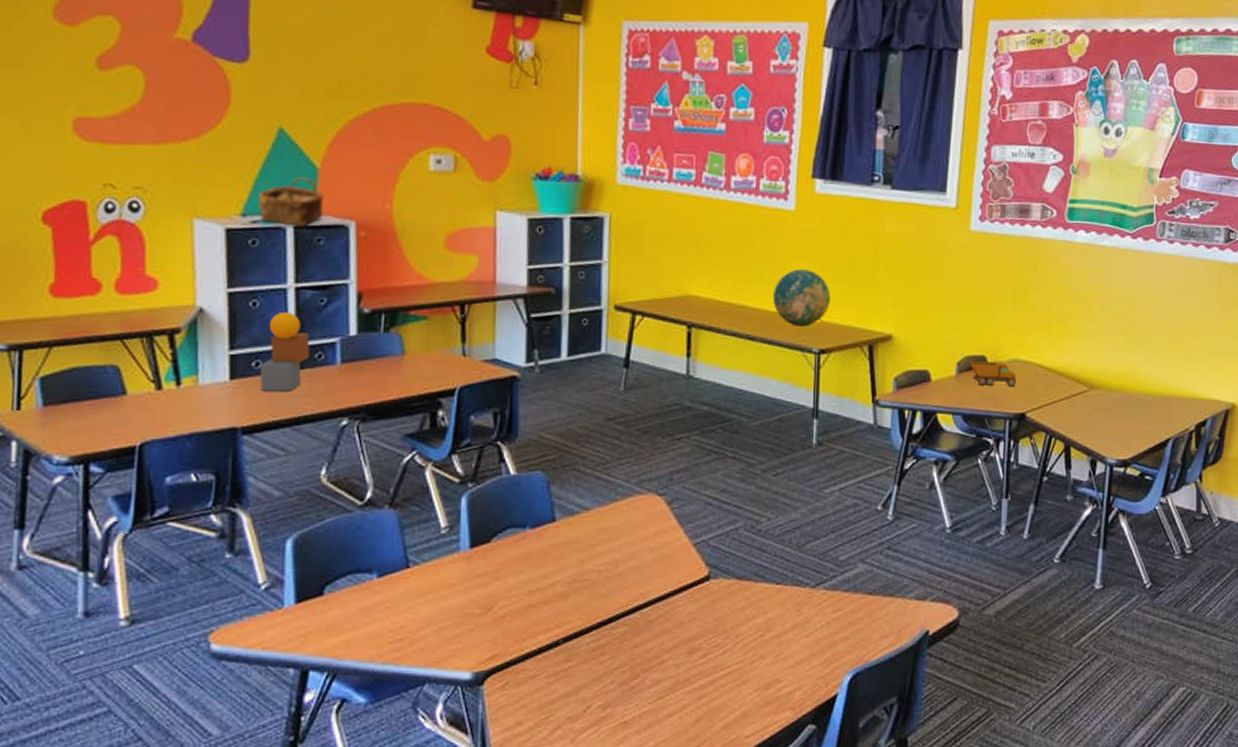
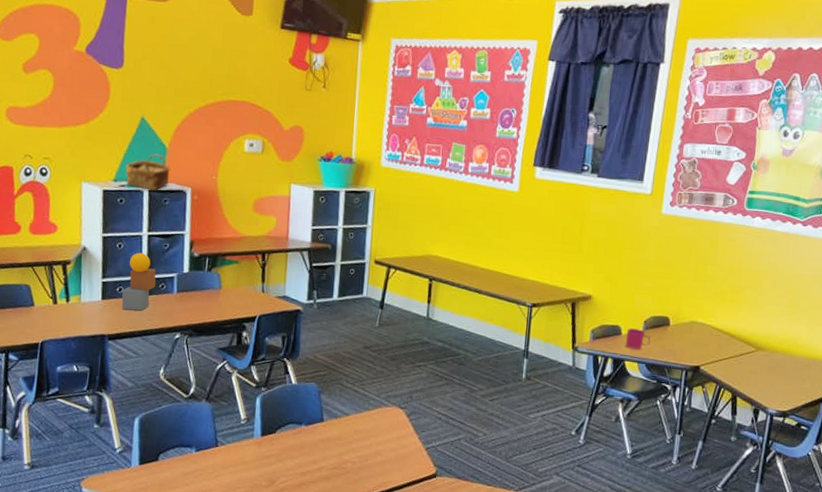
globe: present [773,269,831,327] -> none [497,239,543,285]
mug: none [937,373,966,399] -> present [626,328,651,351]
toy truck: present [969,360,1017,388] -> none [654,320,694,344]

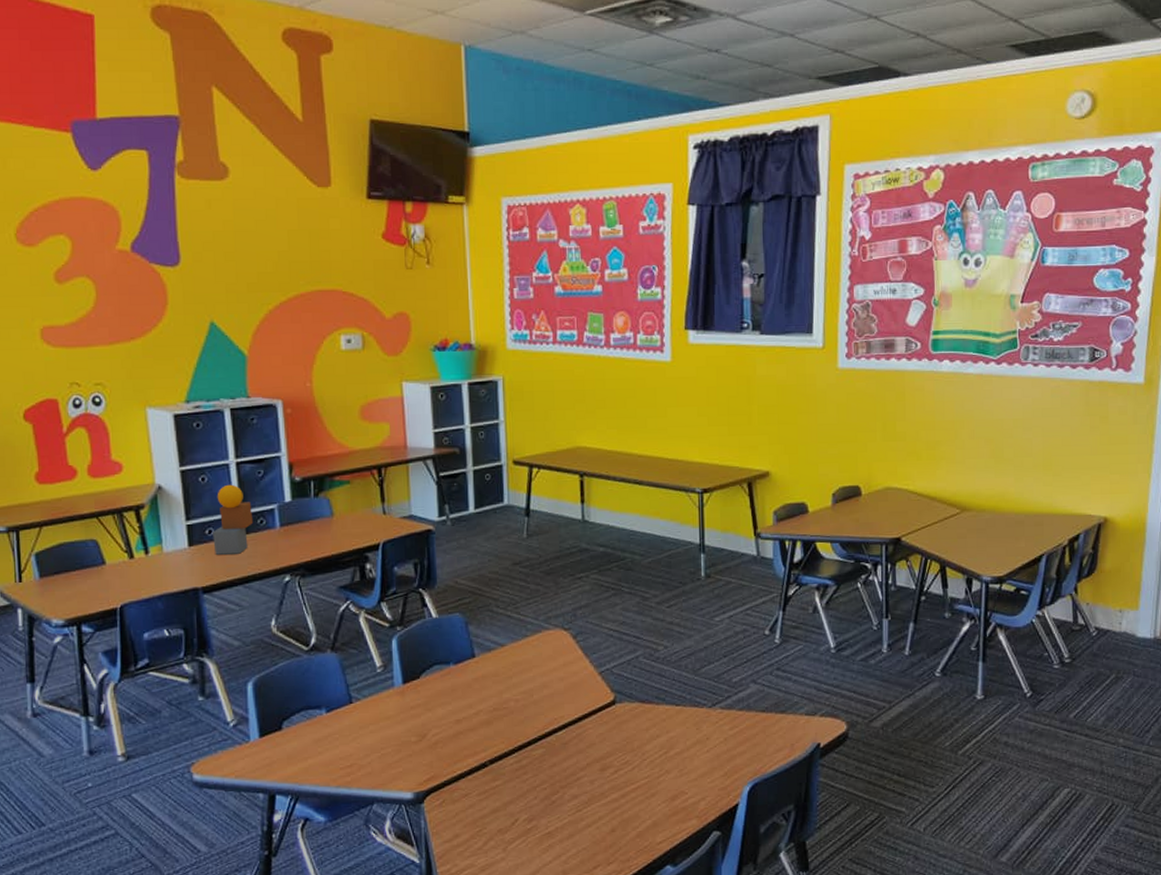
woven basket: present [125,154,170,191] -> none [198,364,254,409]
mug: present [626,328,651,351] -> none [814,504,842,529]

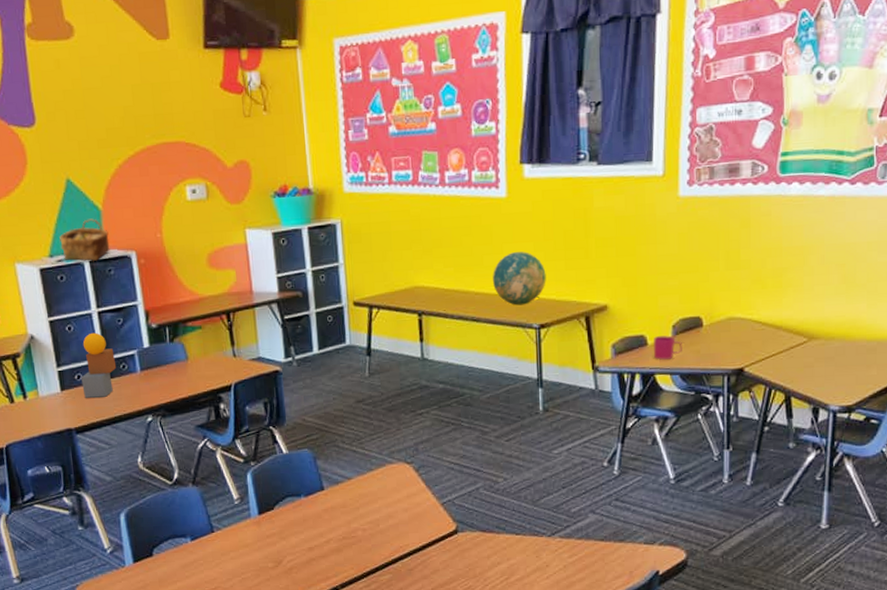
woven basket: none [198,364,254,409] -> present [60,218,110,261]
globe: none [656,416,709,469] -> present [493,252,546,306]
mug: none [814,504,842,529] -> present [654,335,682,361]

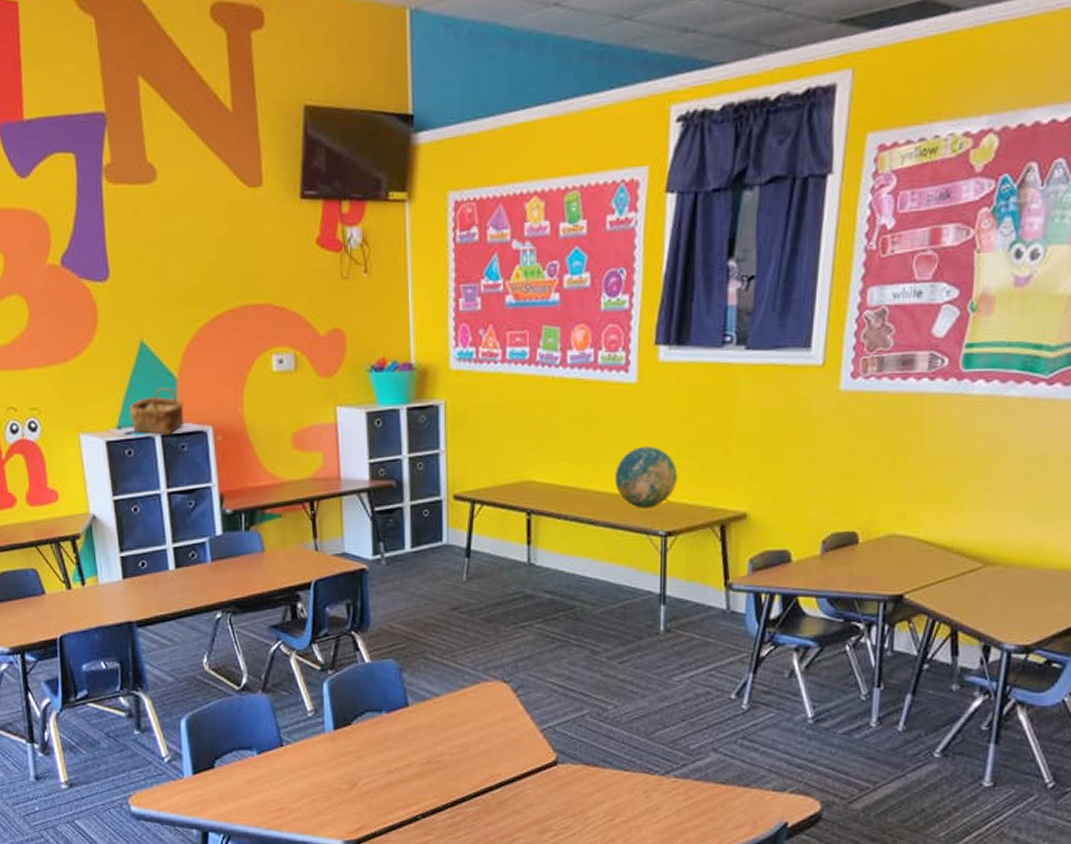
toy blocks: present [81,332,117,398] -> none [146,515,185,588]
mug: present [654,335,682,361] -> none [798,552,832,581]

